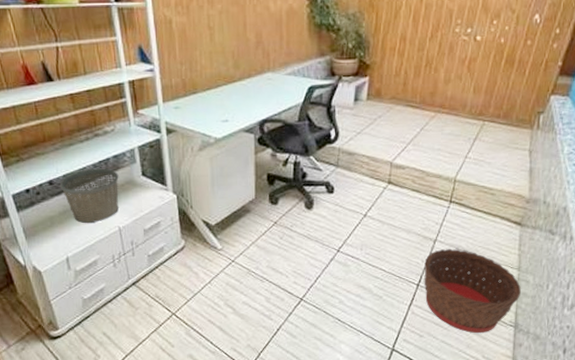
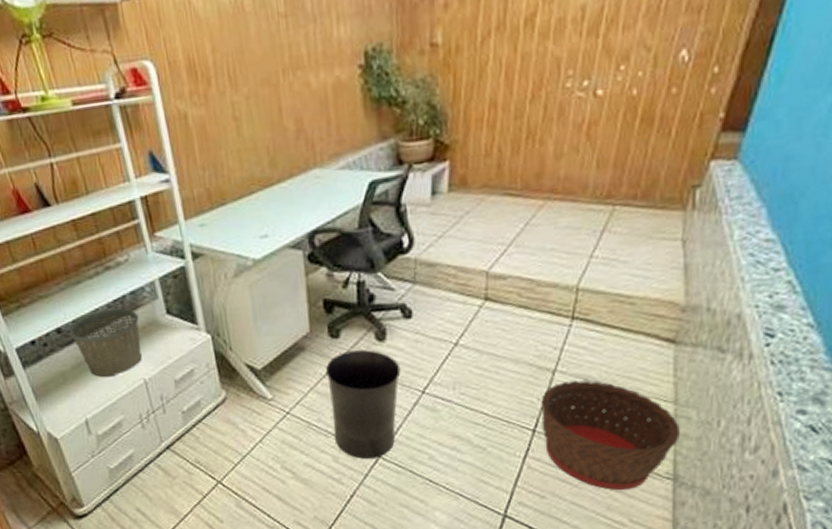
waste bin: none [264,215,323,300] -> present [325,349,401,459]

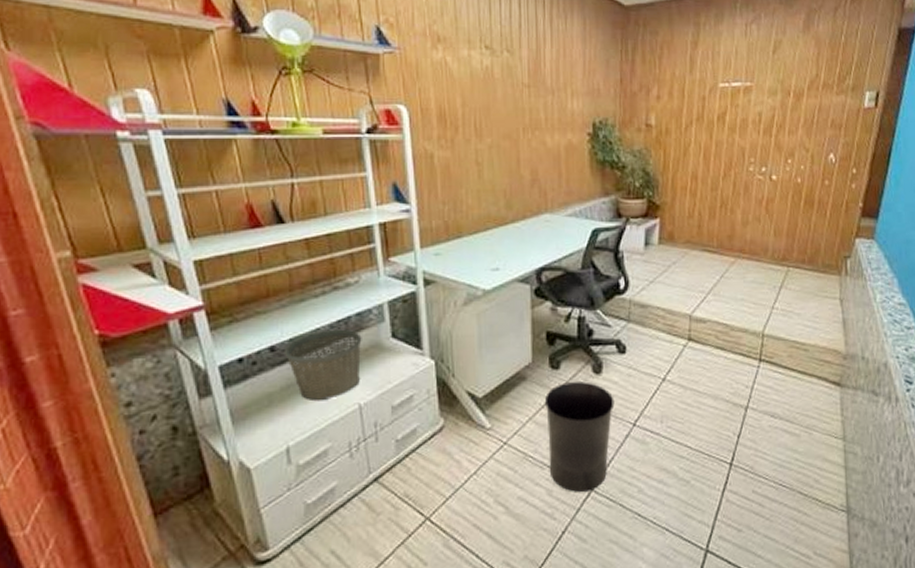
basket: present [541,380,680,490] -> none [736,417,849,523]

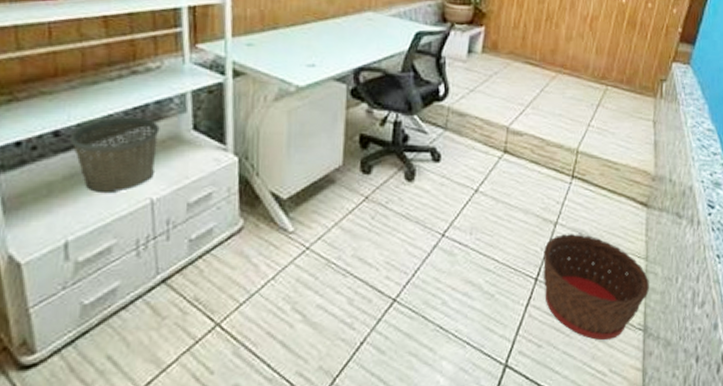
waste bin: present [544,381,615,492] -> none [352,188,425,302]
basket: none [736,417,849,523] -> present [543,234,649,340]

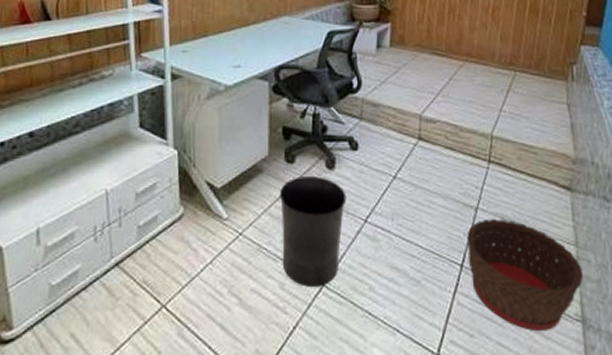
basket: present [69,117,160,192] -> none [41,118,113,184]
waste bin: none [352,188,425,302] -> present [279,176,347,287]

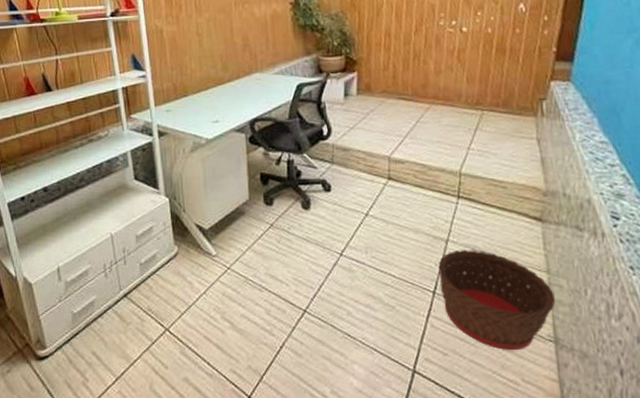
waste bin: present [279,176,347,287] -> none [260,216,323,312]

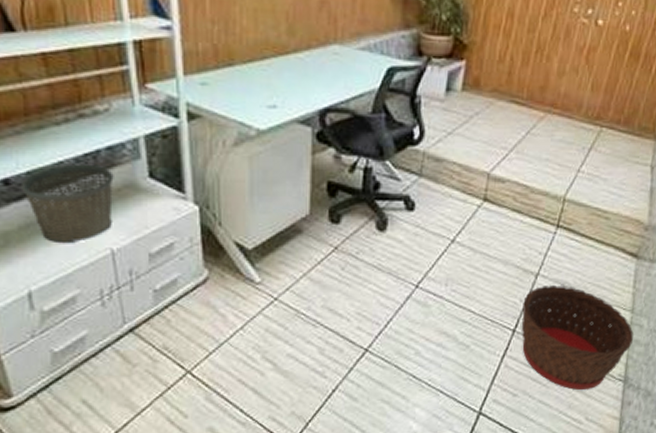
basket: none [53,173,112,230] -> present [20,164,114,242]

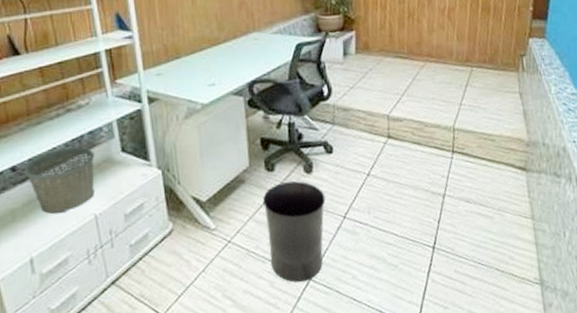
waste bin: none [321,238,398,352] -> present [262,181,326,282]
basket: present [521,285,634,390] -> none [436,202,540,297]

